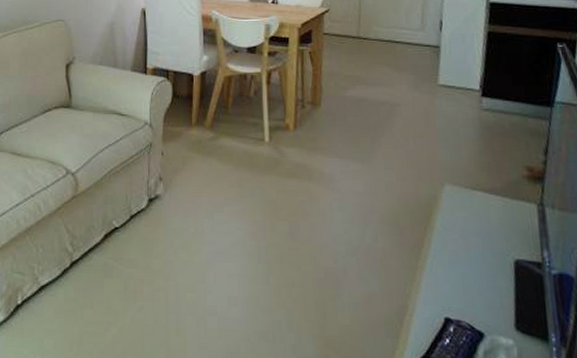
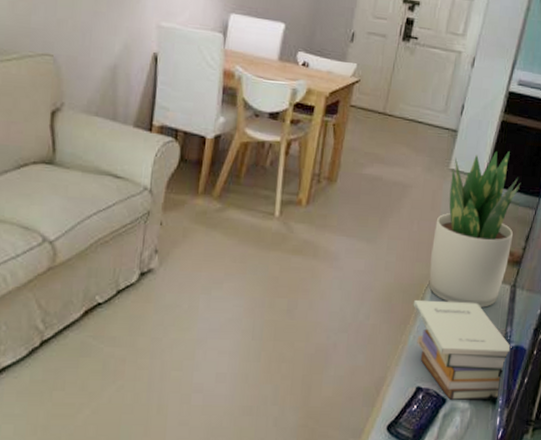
books: none [423,221,554,337] -> present [413,299,512,401]
planter: none [433,62,528,229] -> present [428,151,521,308]

